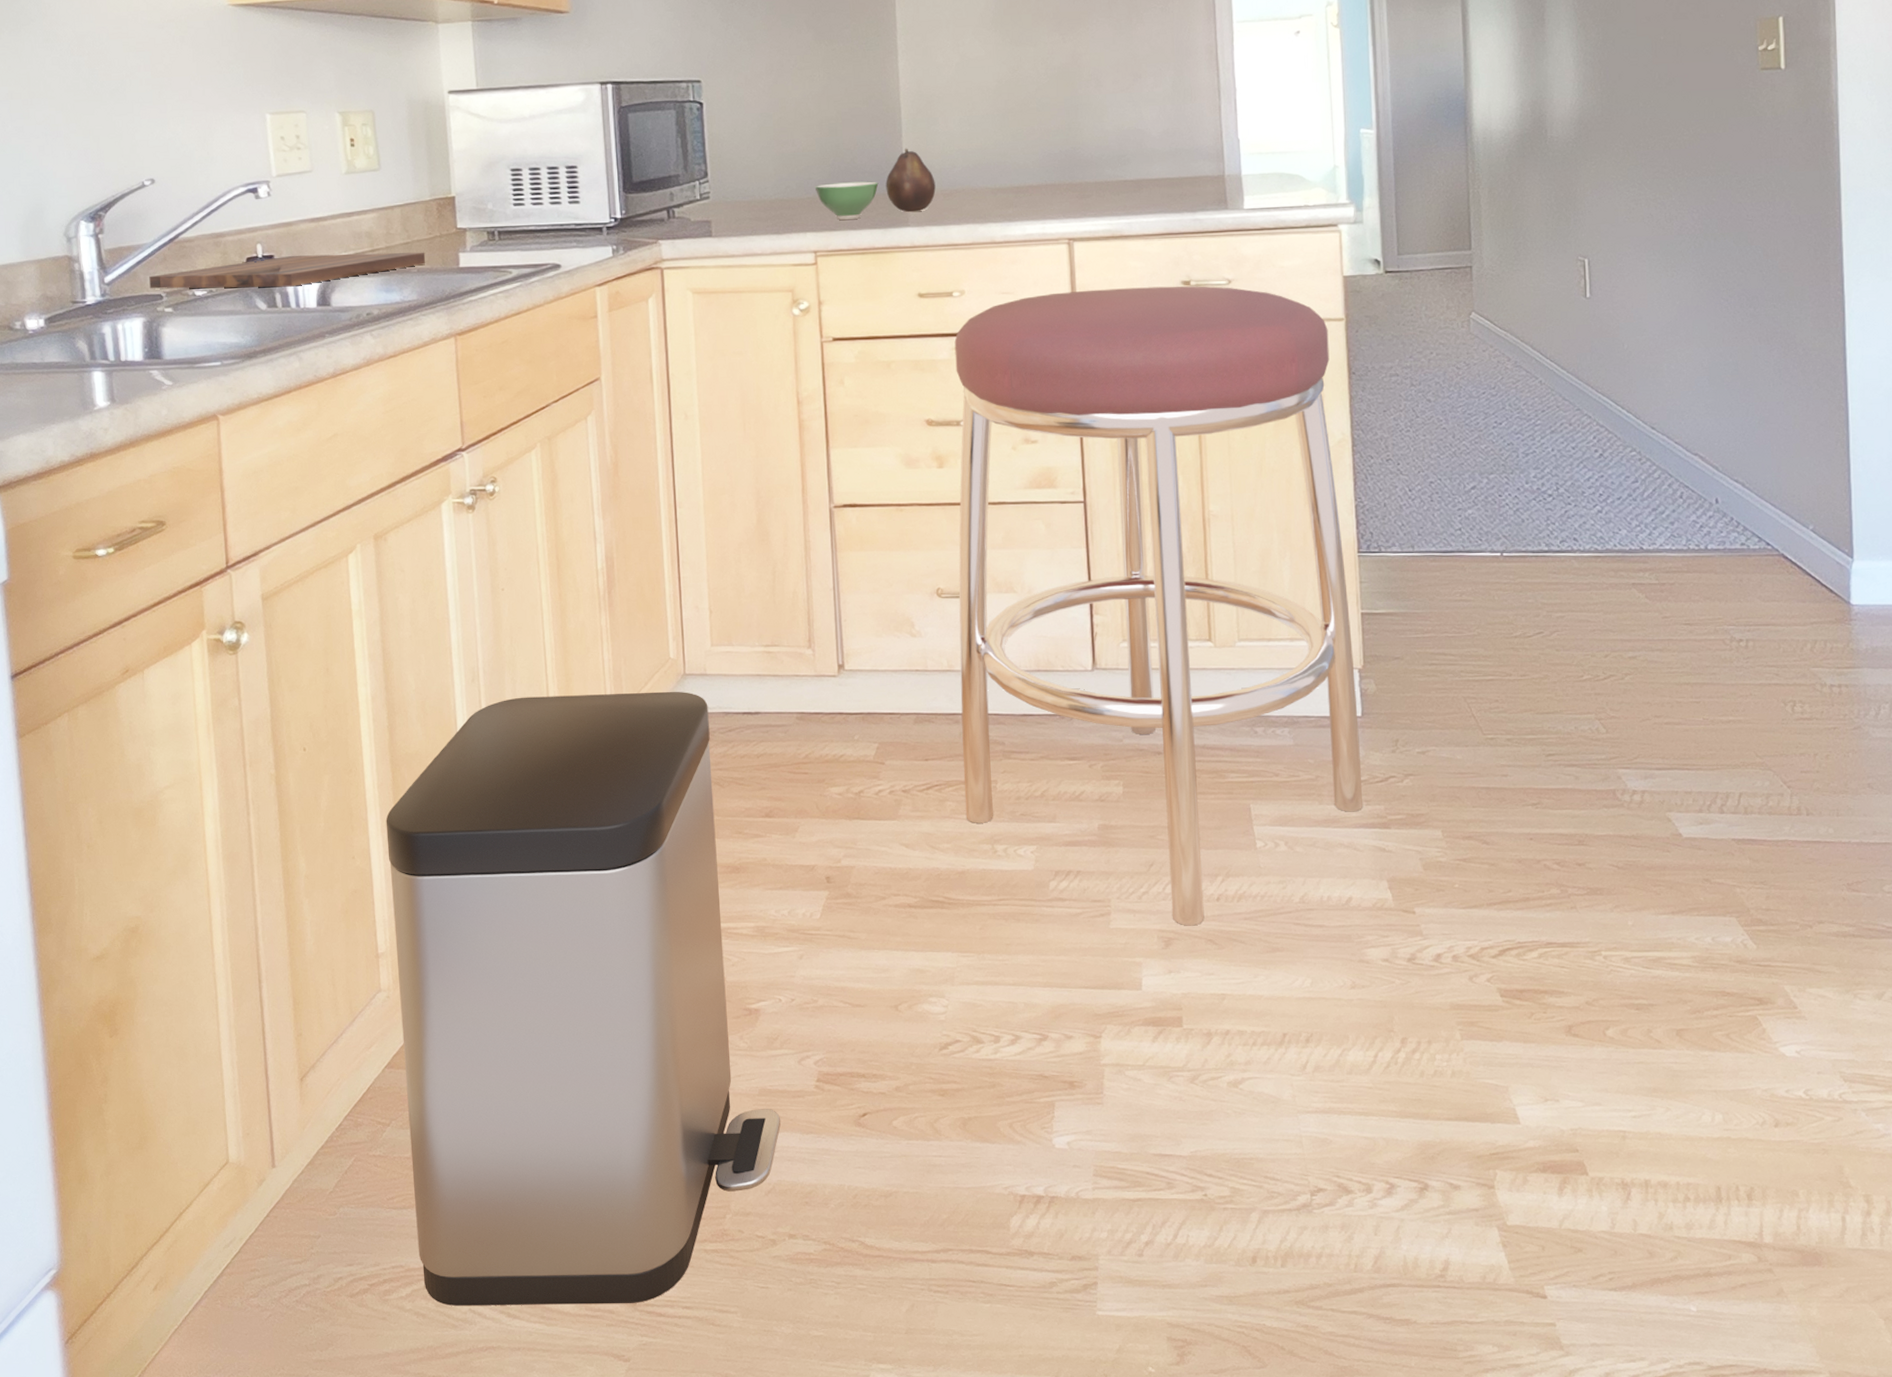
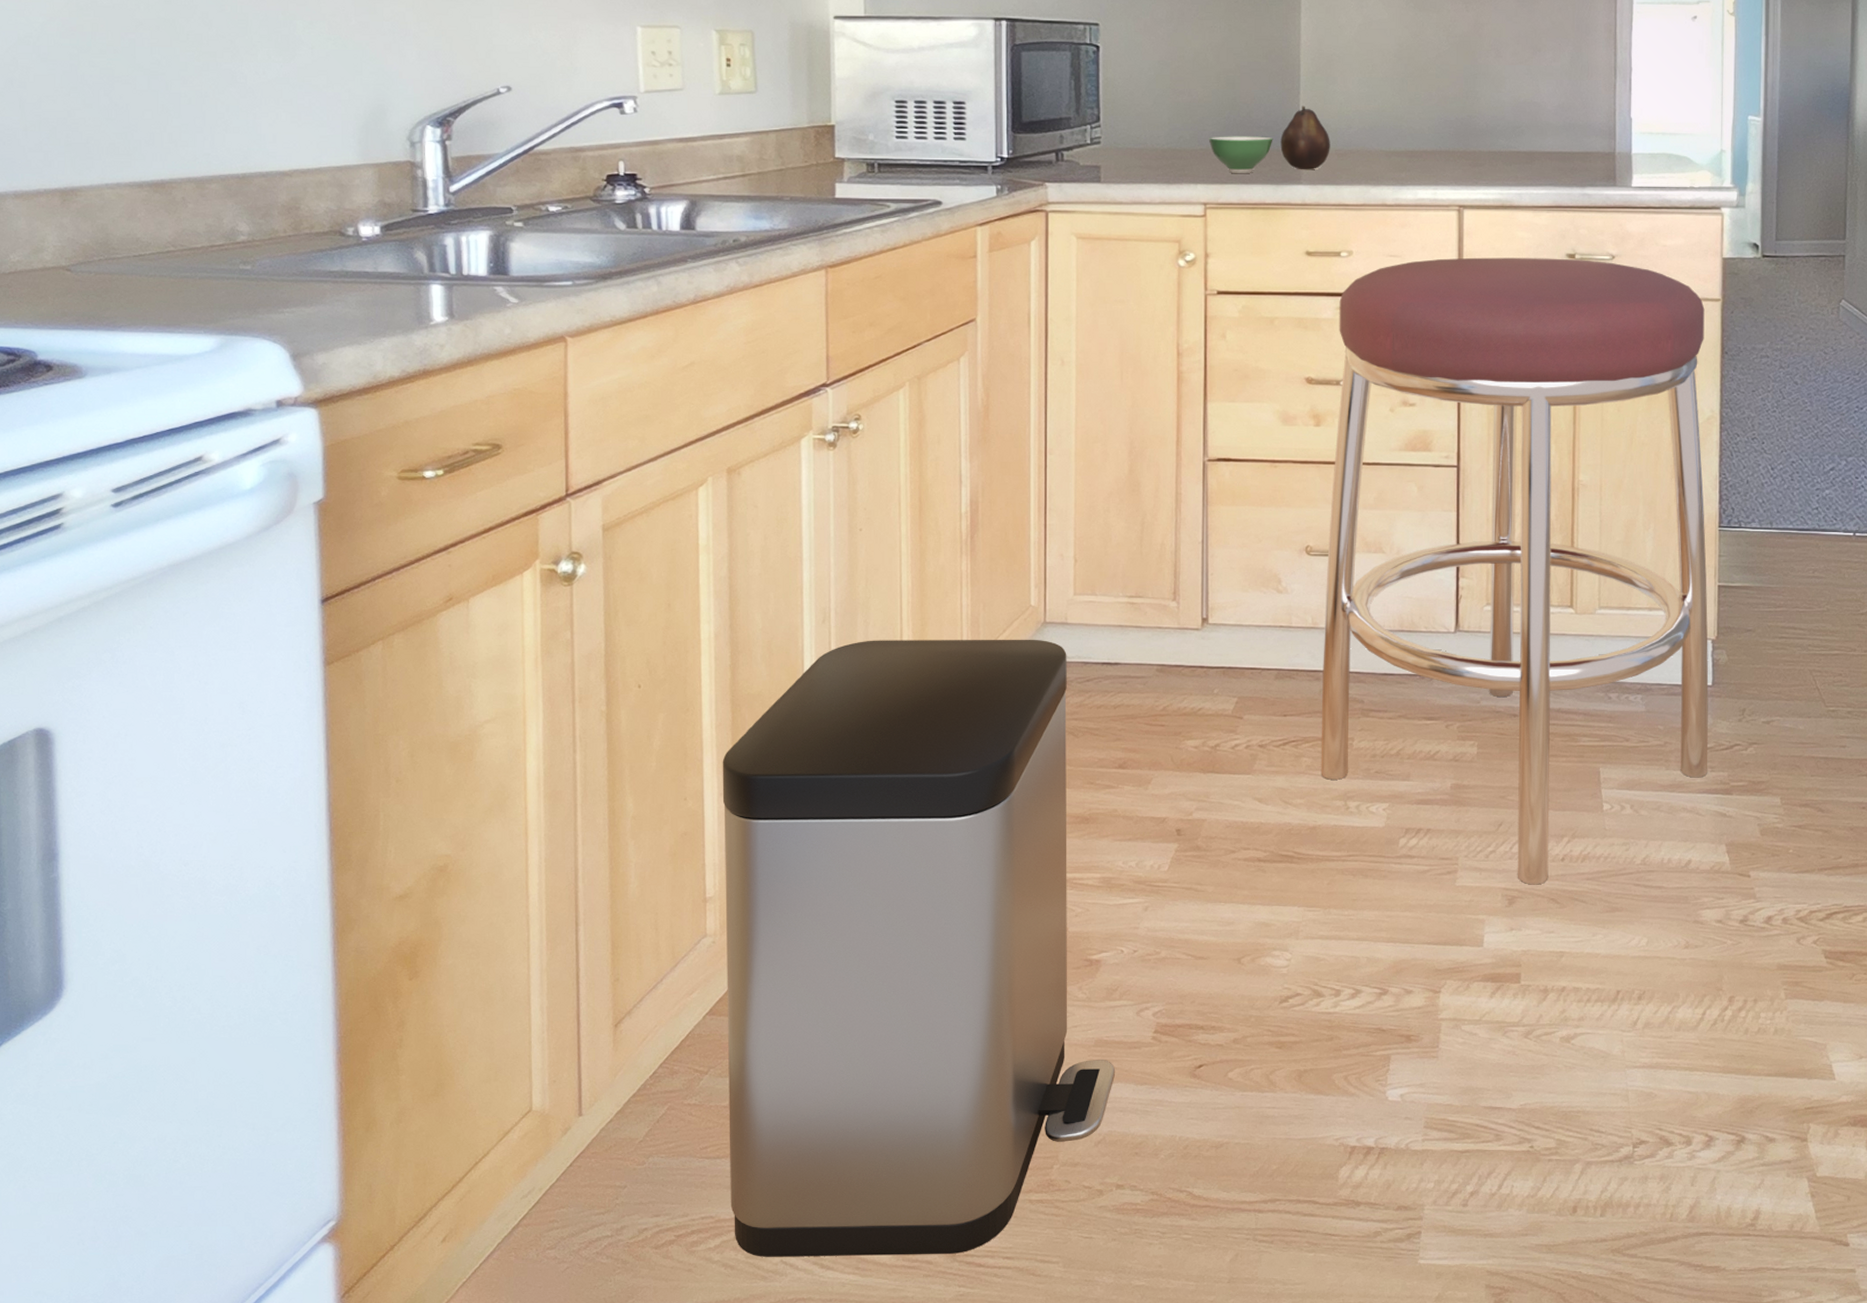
cutting board: present [149,252,426,289] -> none [499,175,800,208]

